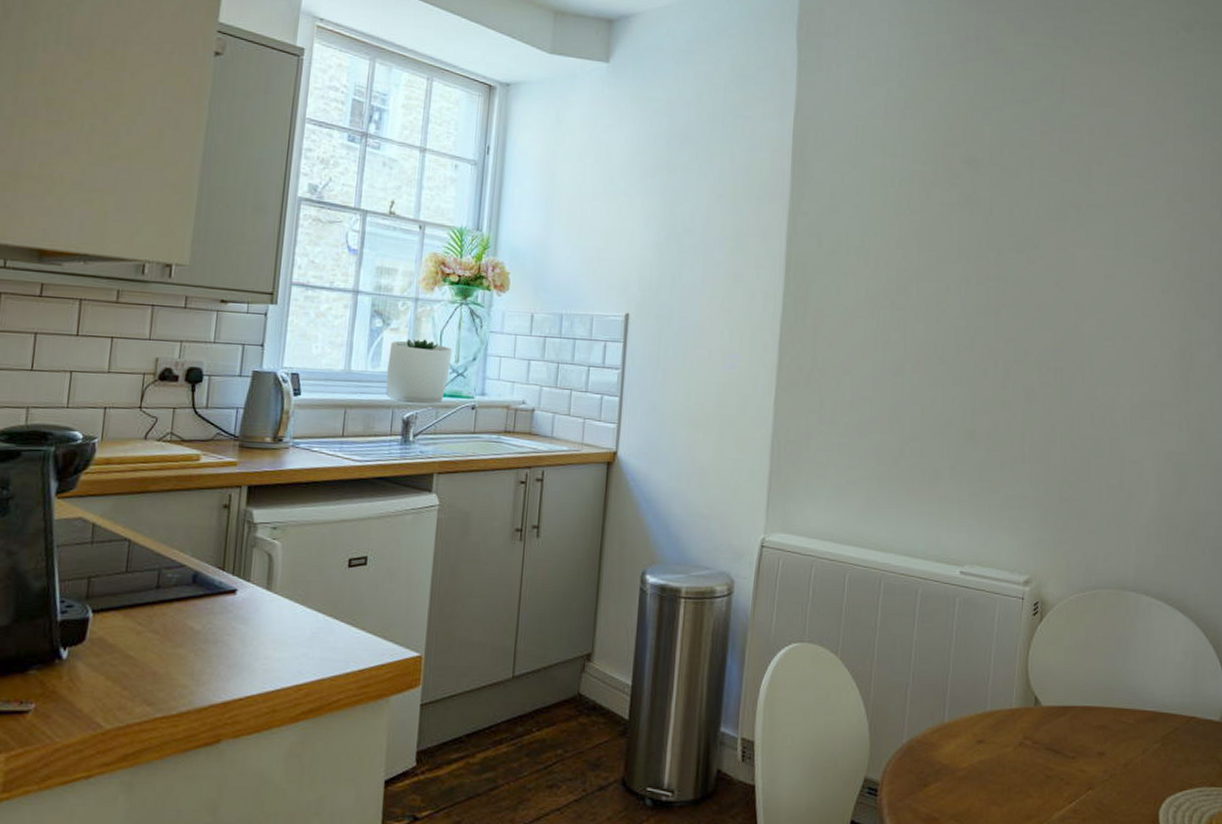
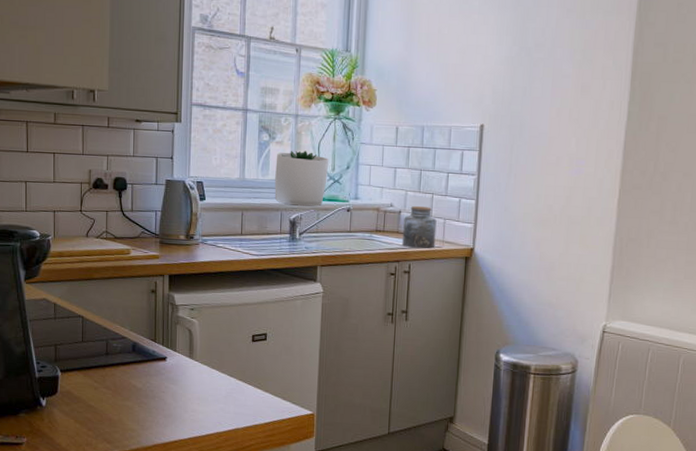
jar: none [534,404,575,453] -> present [401,206,437,249]

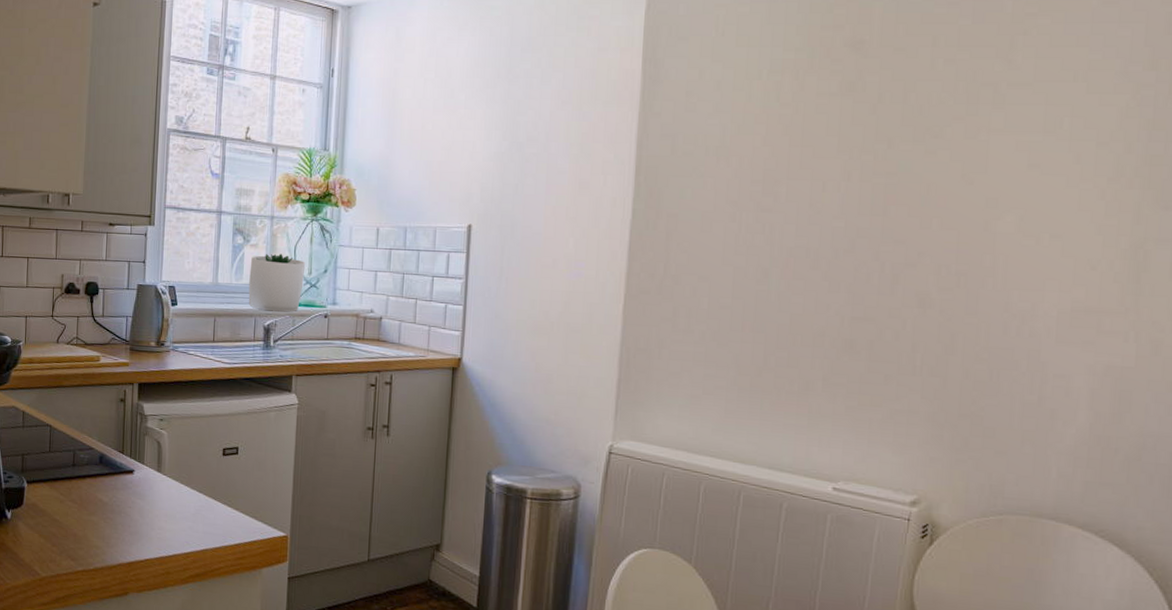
jar: present [401,206,437,249] -> none [382,312,421,359]

